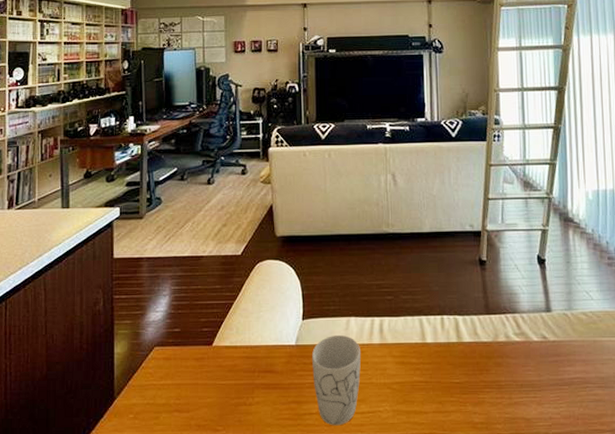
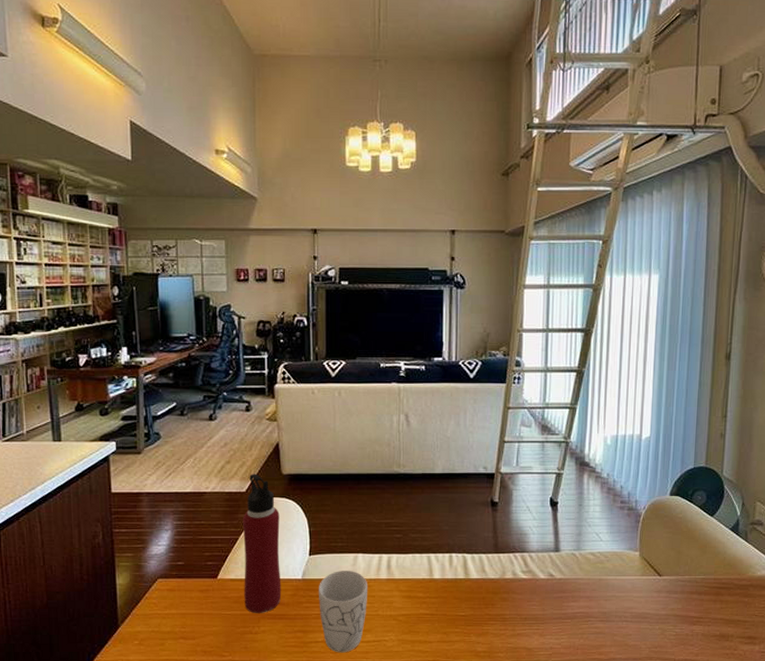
water bottle: none [238,236,275,384] -> present [243,474,282,614]

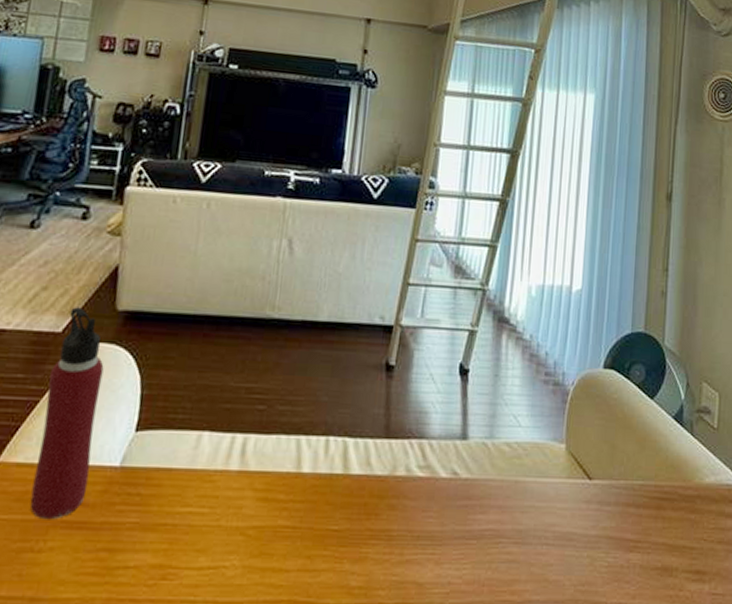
mug: present [318,570,367,653] -> none [137,455,211,586]

